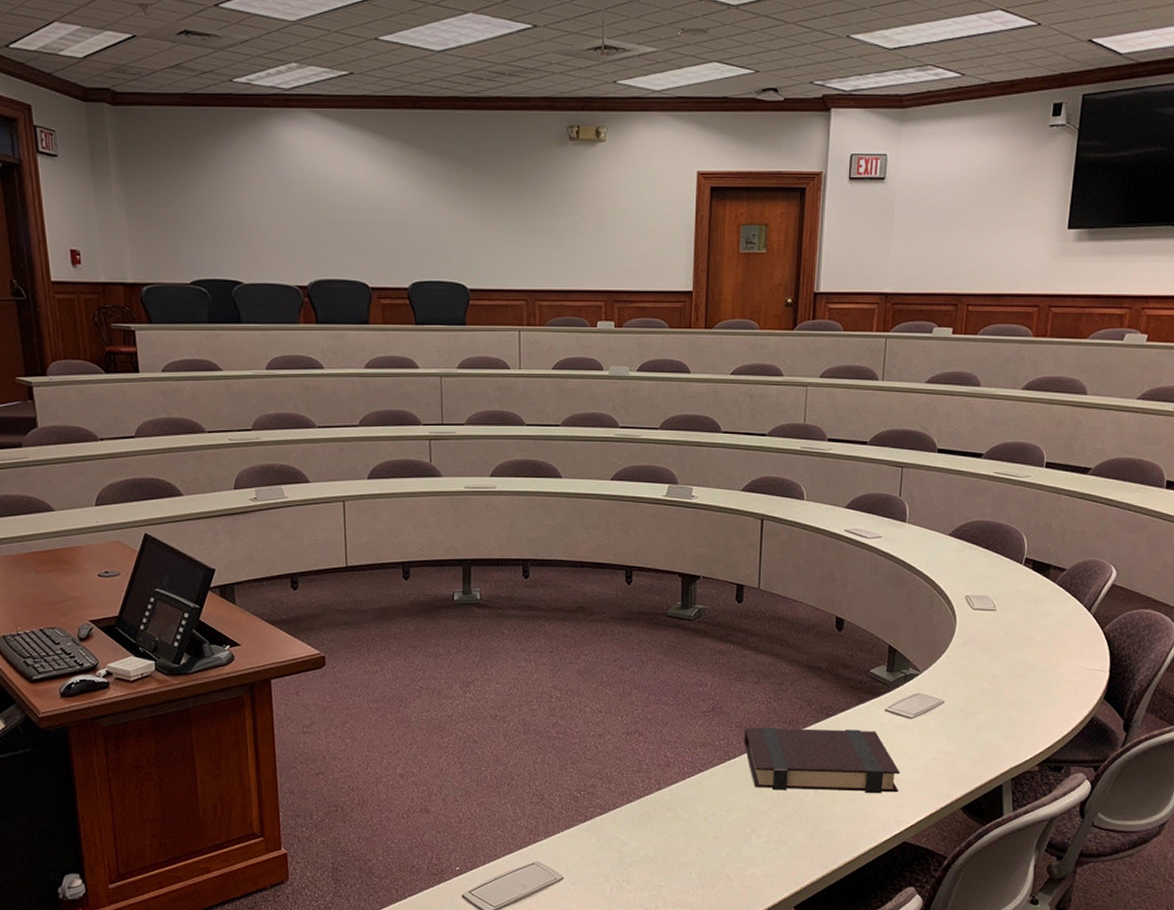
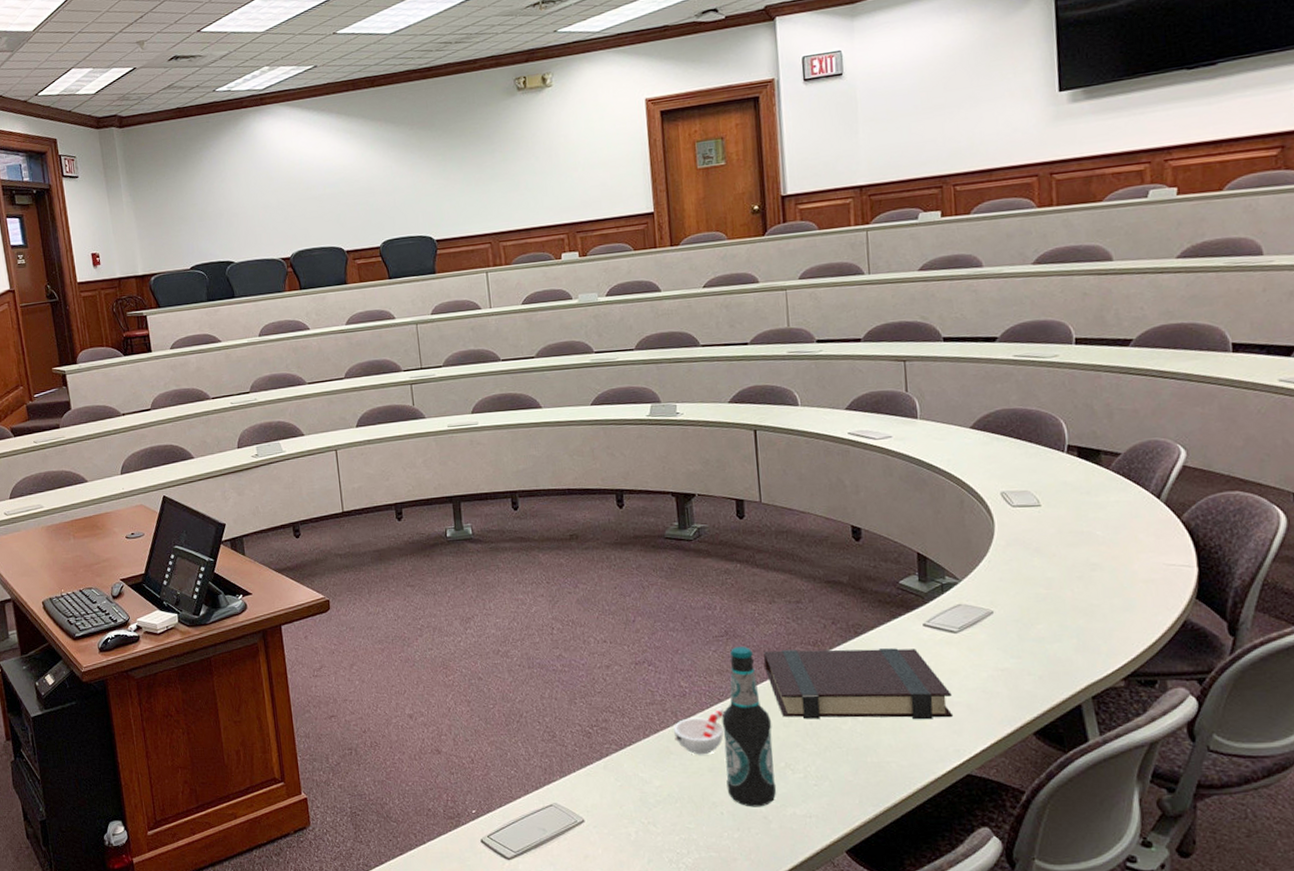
cup: none [656,777,704,820] -> present [674,708,725,755]
bottle: none [698,722,744,868] -> present [721,647,777,807]

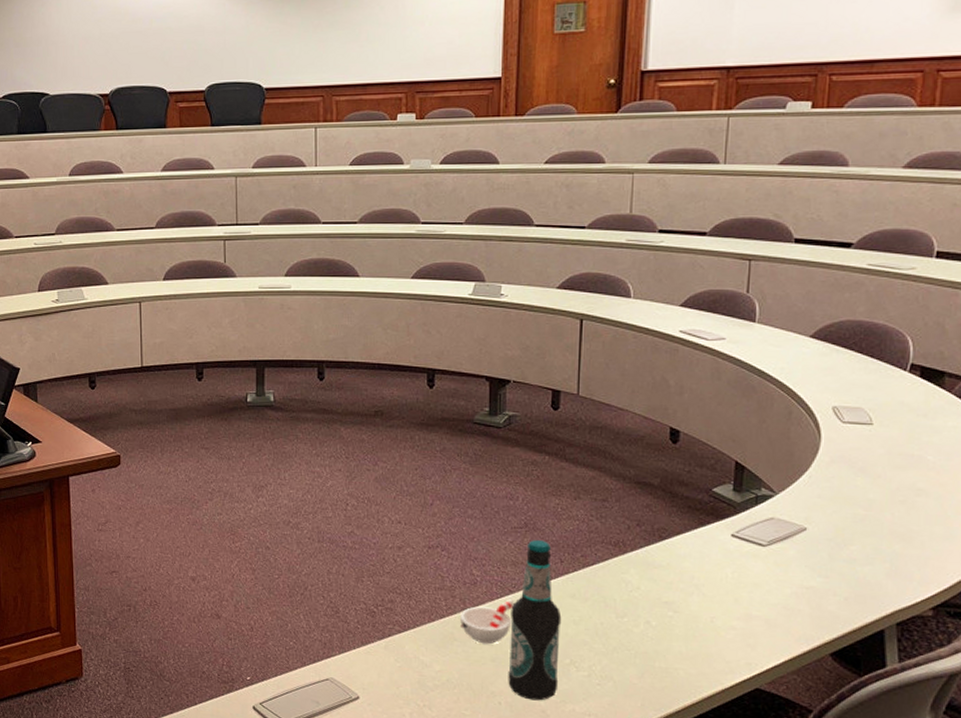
book: present [764,648,954,720] -> none [561,547,751,631]

